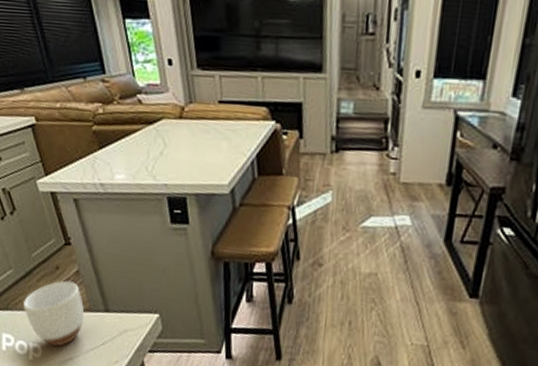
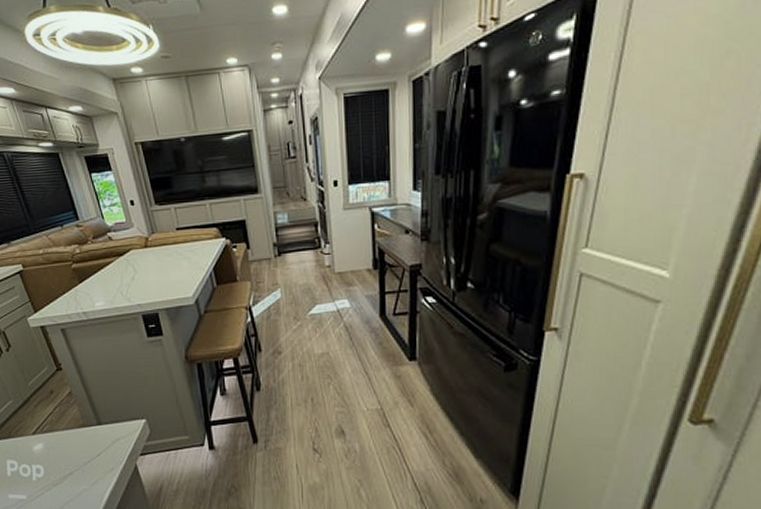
mug: present [24,280,85,347] -> none [24,402,80,464]

